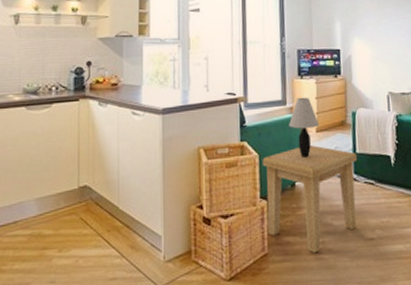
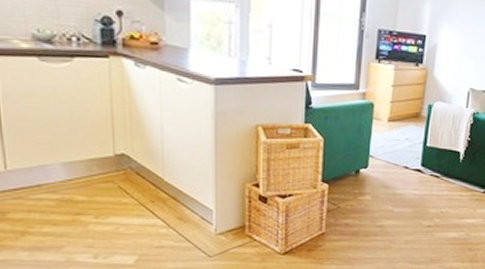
side table: present [262,145,357,254] -> none [327,134,426,235]
table lamp: present [289,97,319,159] -> none [360,83,392,147]

